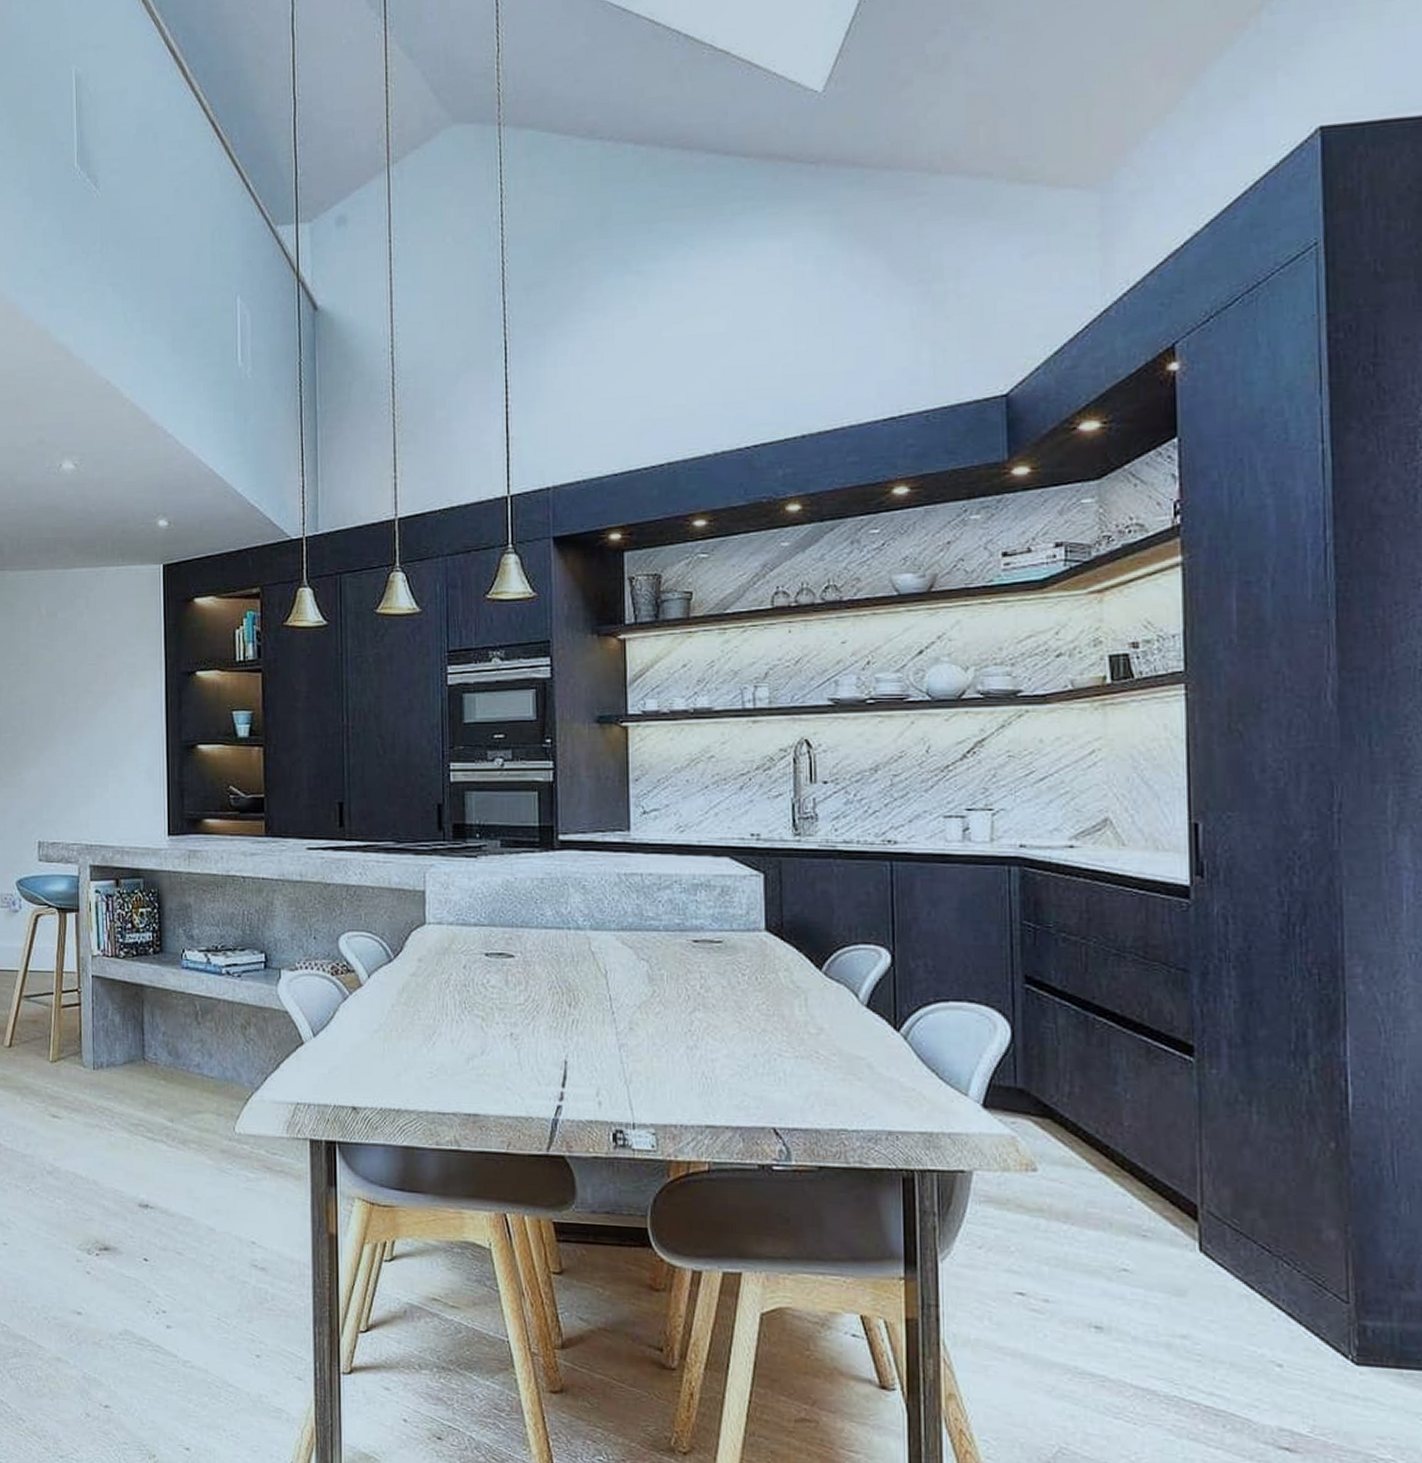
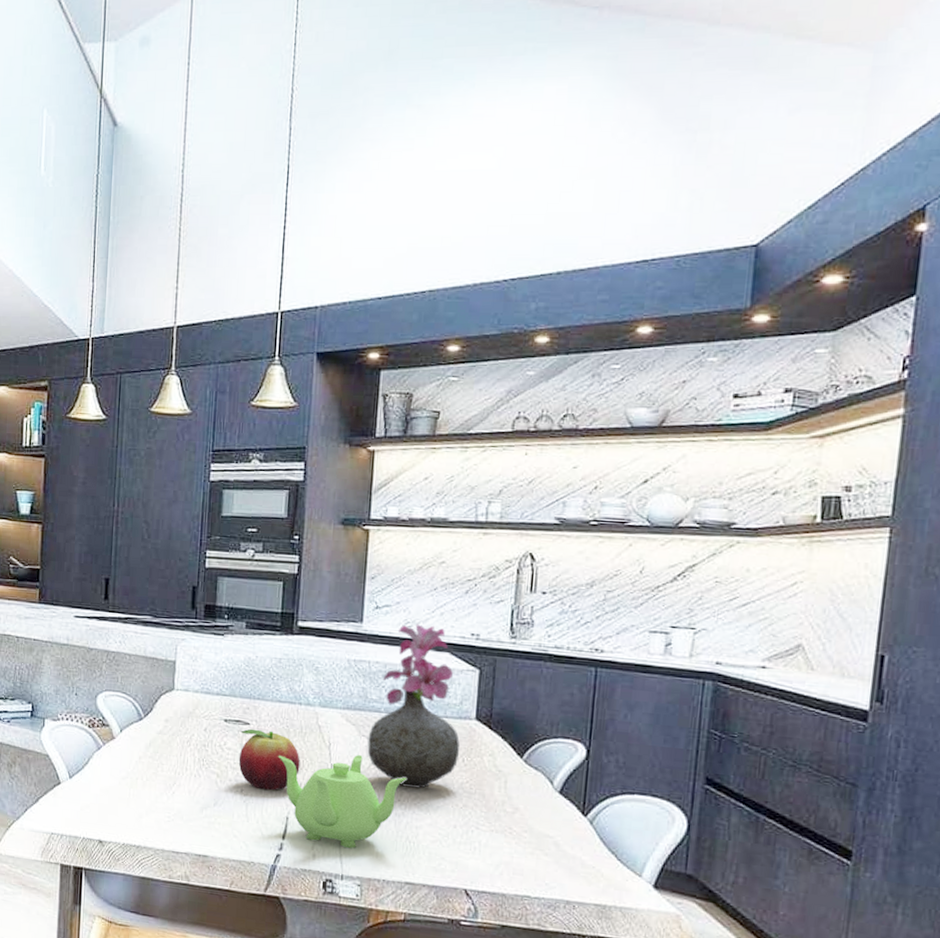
fruit: none [504,961,575,1032] -> present [238,728,300,791]
teapot: none [549,982,695,1092] -> present [278,755,406,849]
vase: none [648,827,751,1015] -> present [367,624,460,789]

